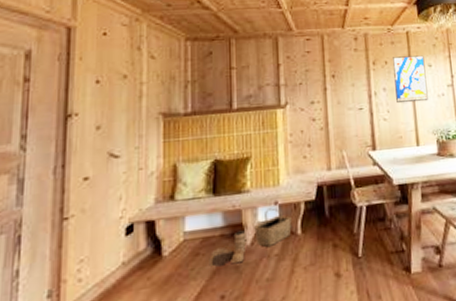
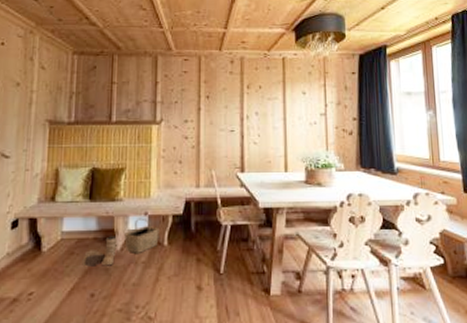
wall art: present [393,55,428,104] -> none [267,82,300,129]

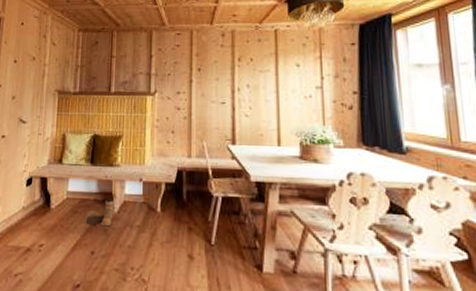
basket: present [124,217,159,253] -> none [121,183,153,217]

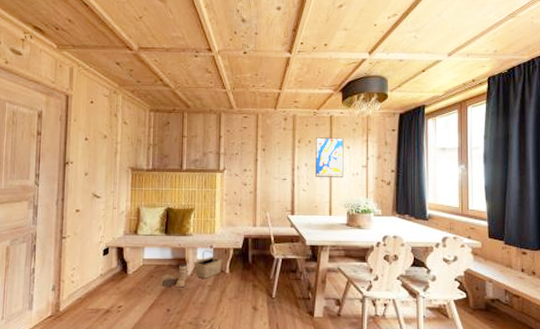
basket: none [121,183,153,217] -> present [194,250,222,278]
wall art: none [259,54,294,102] -> present [316,137,344,178]

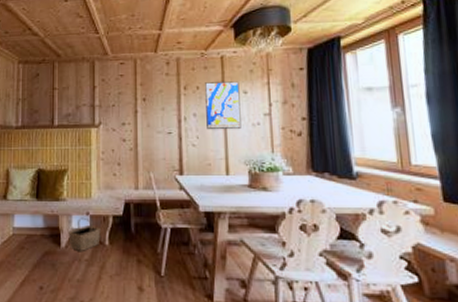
boots: present [160,264,188,288] -> none [31,233,62,262]

